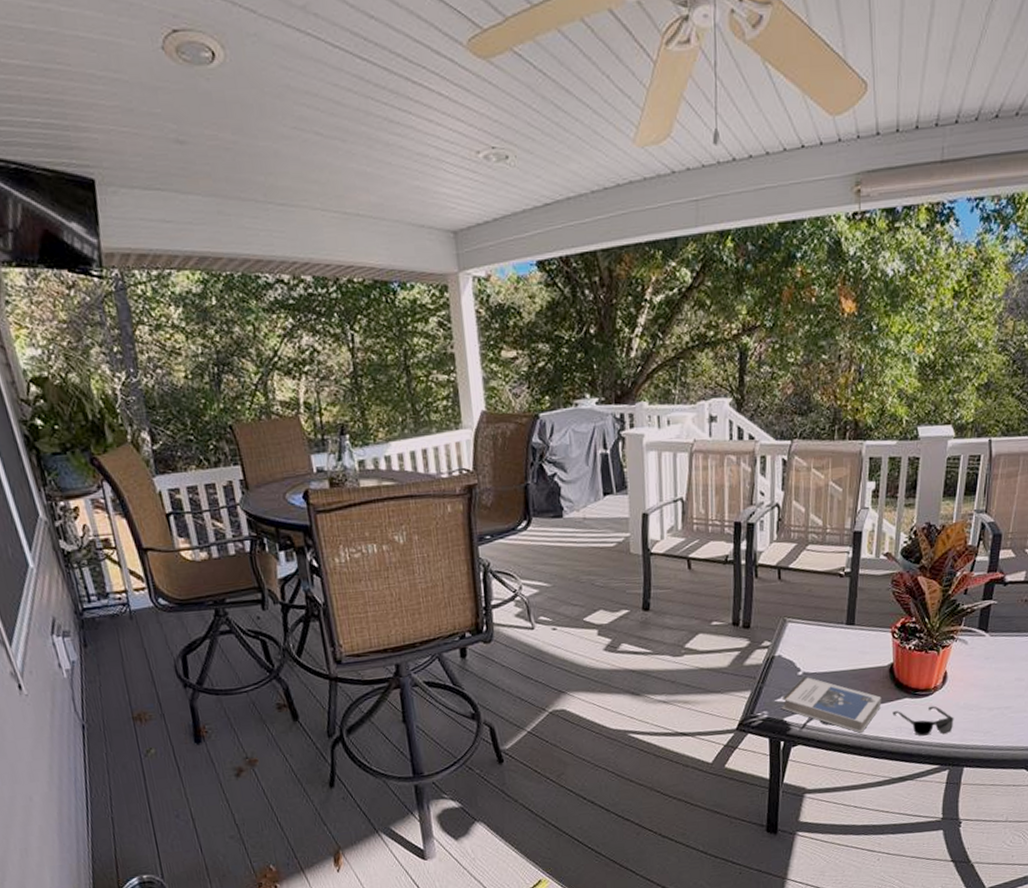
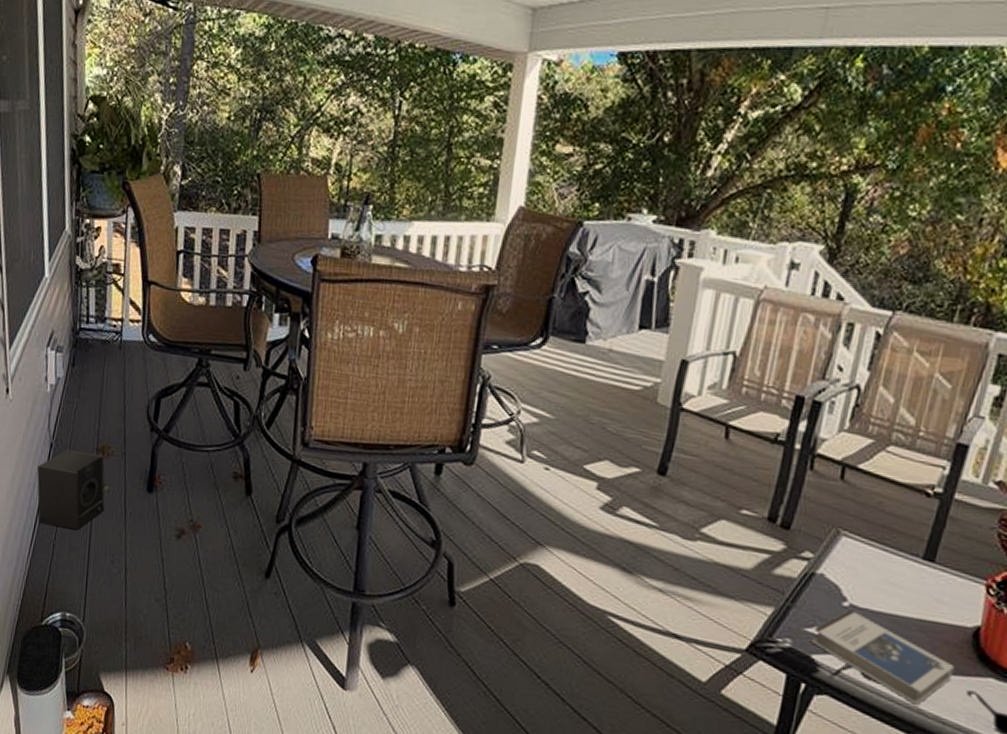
studio monitor: none [74,723,156,802] -> present [37,449,105,531]

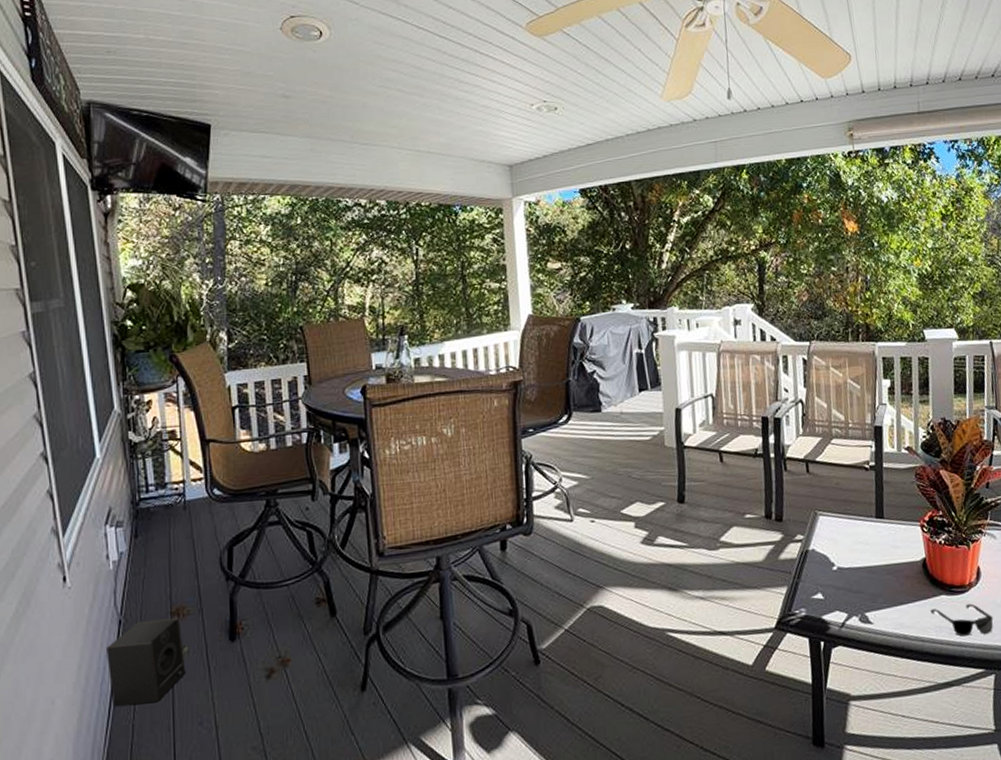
hardback book: present [810,609,955,705] -> none [818,571,919,633]

